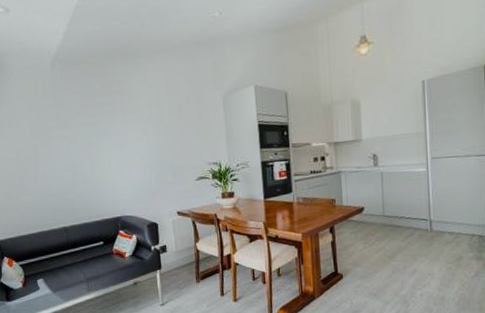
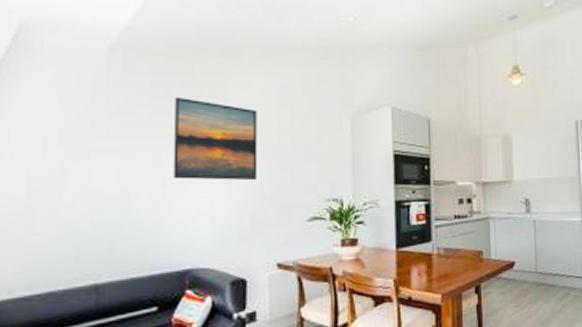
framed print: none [97,94,158,155] -> present [173,96,258,181]

